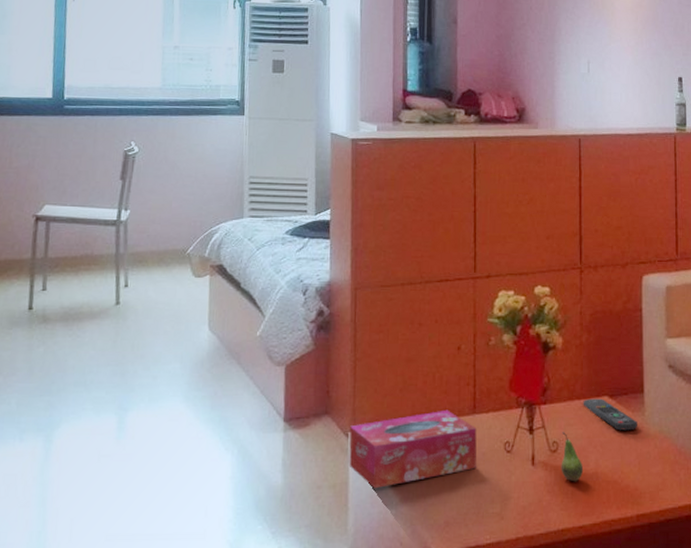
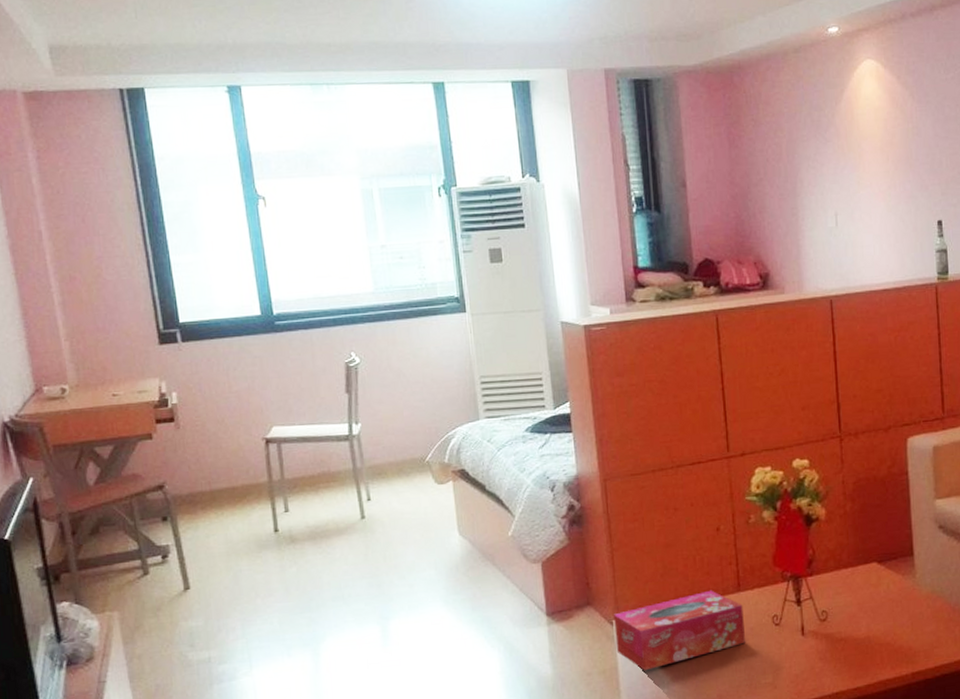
fruit: present [561,432,584,482] -> none [831,601,855,648]
remote control: present [583,398,637,431] -> none [850,565,909,595]

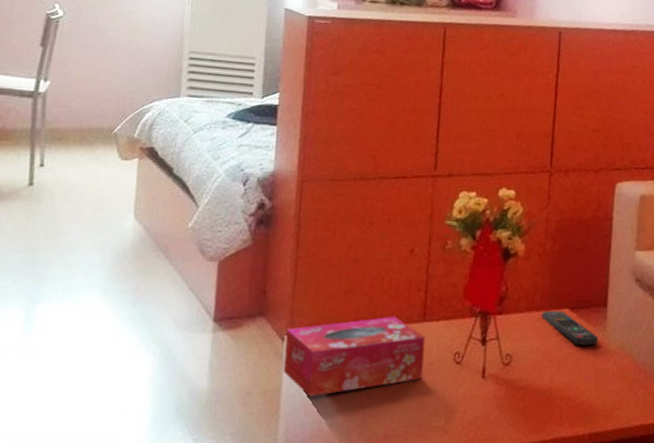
remote control: none [850,565,909,595] -> present [541,310,598,346]

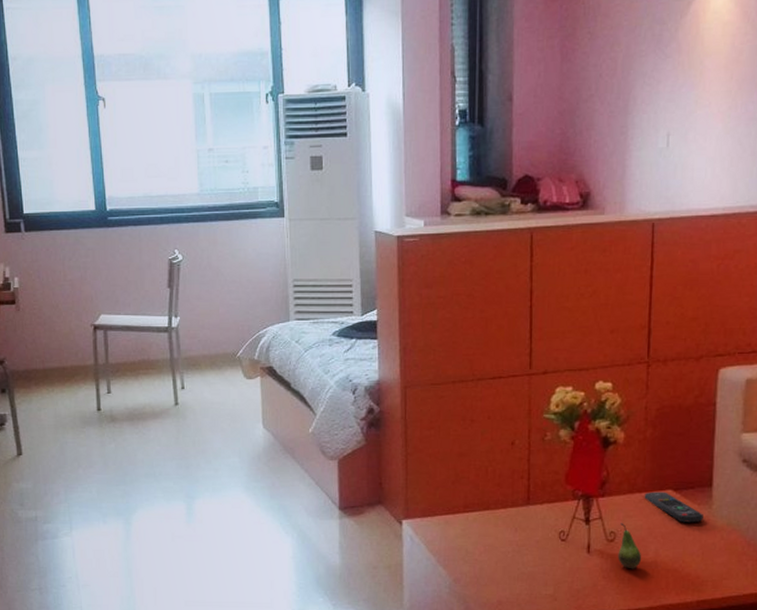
tissue box: present [283,316,425,397] -> none [403,501,531,571]
fruit: none [512,344,537,397] -> present [617,523,642,569]

